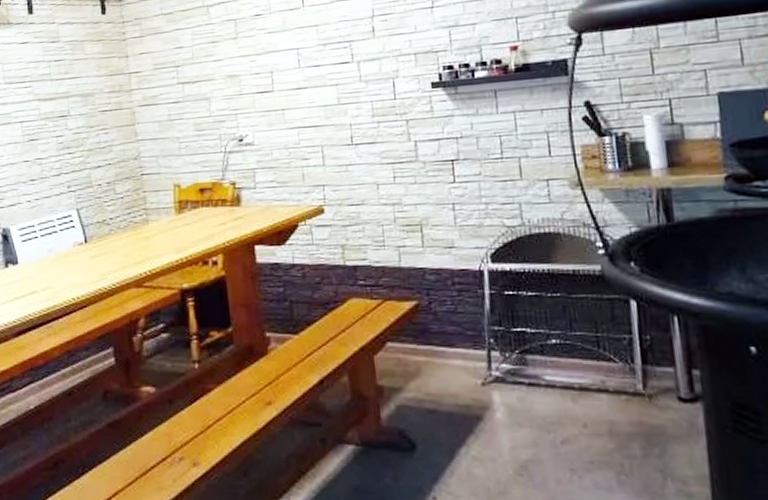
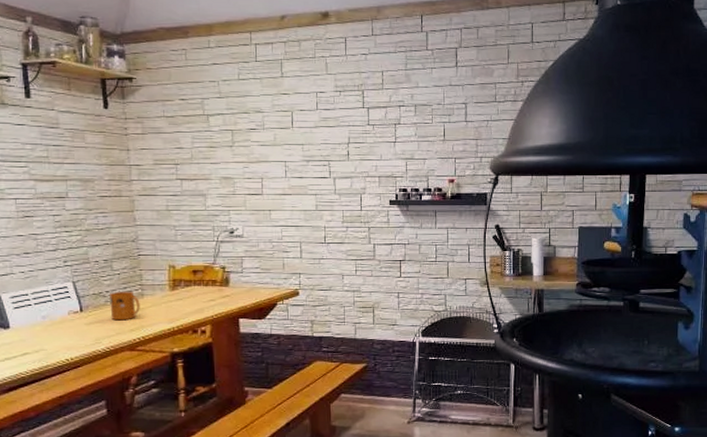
mug: none [114,216,145,252] -> present [110,291,140,321]

